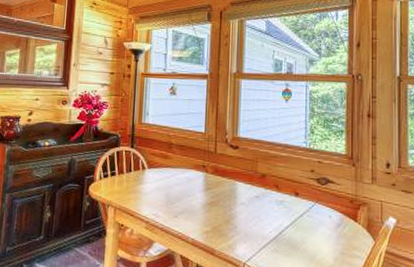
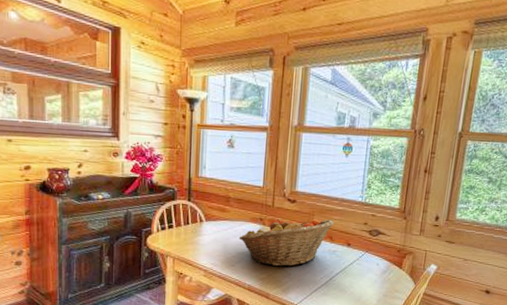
fruit basket: none [181,166,279,218] -> present [239,219,334,266]

